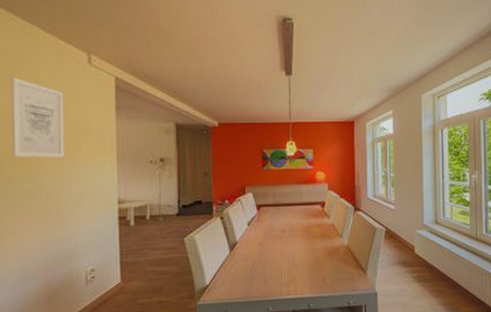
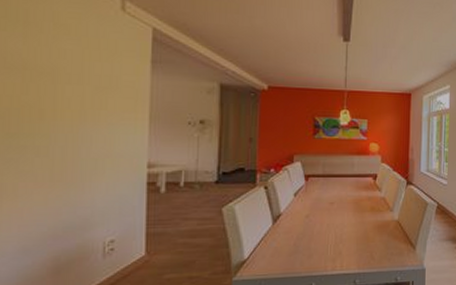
wall art: present [11,77,65,158] -> none [21,17,88,113]

